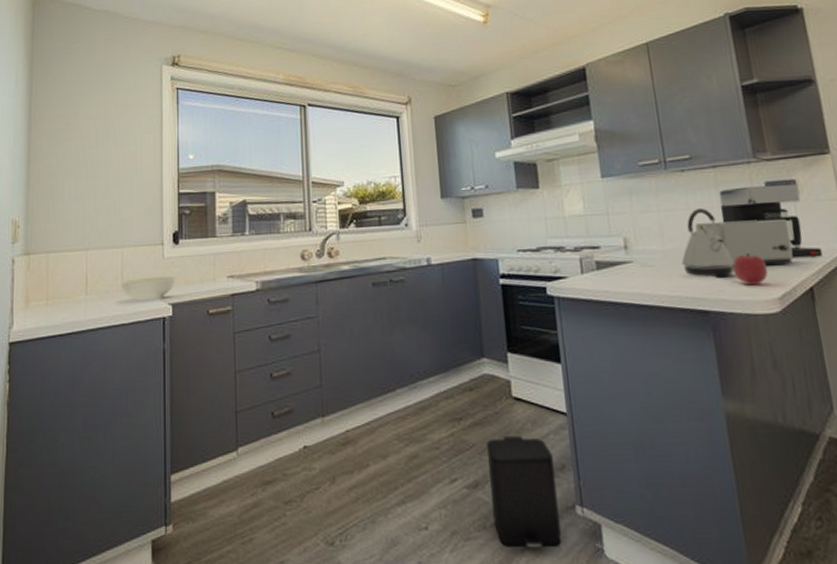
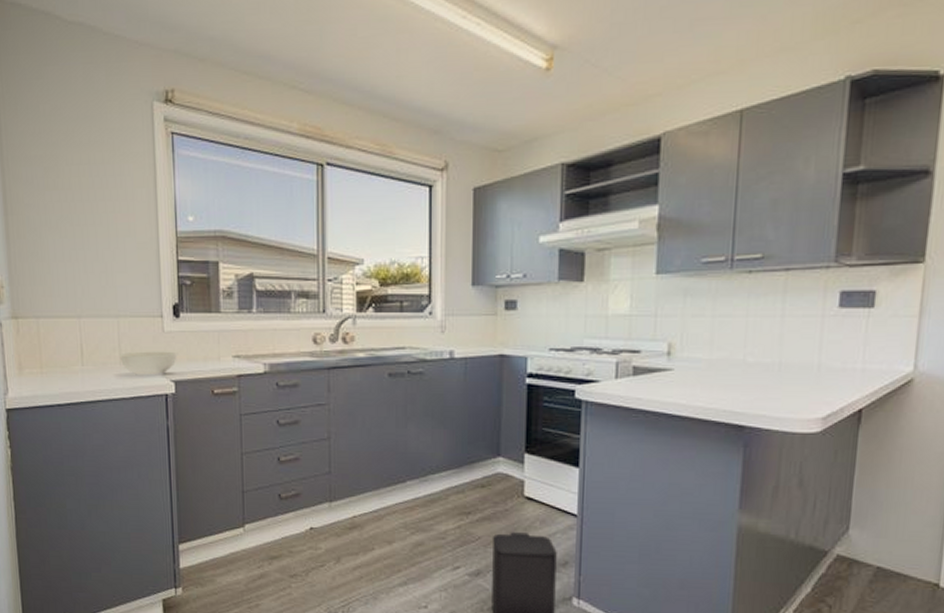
kettle: present [681,208,735,278] -> none [726,317,785,393]
toaster: present [695,218,793,266] -> none [749,333,854,384]
coffee maker: present [719,183,822,258] -> none [781,294,883,378]
fruit: present [732,252,768,285] -> none [780,367,819,403]

